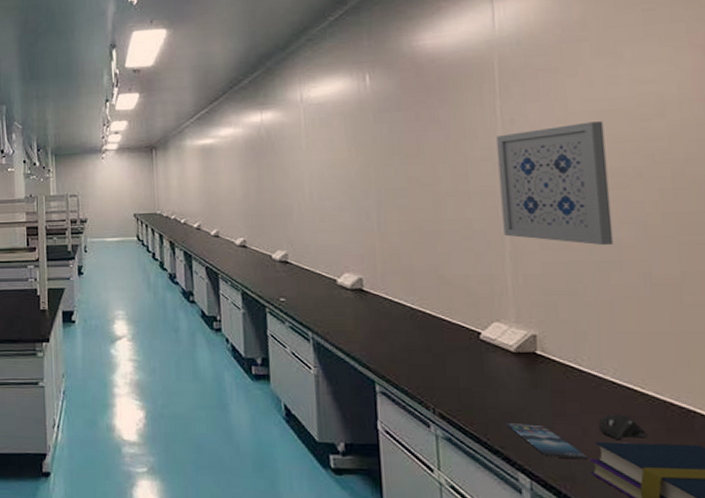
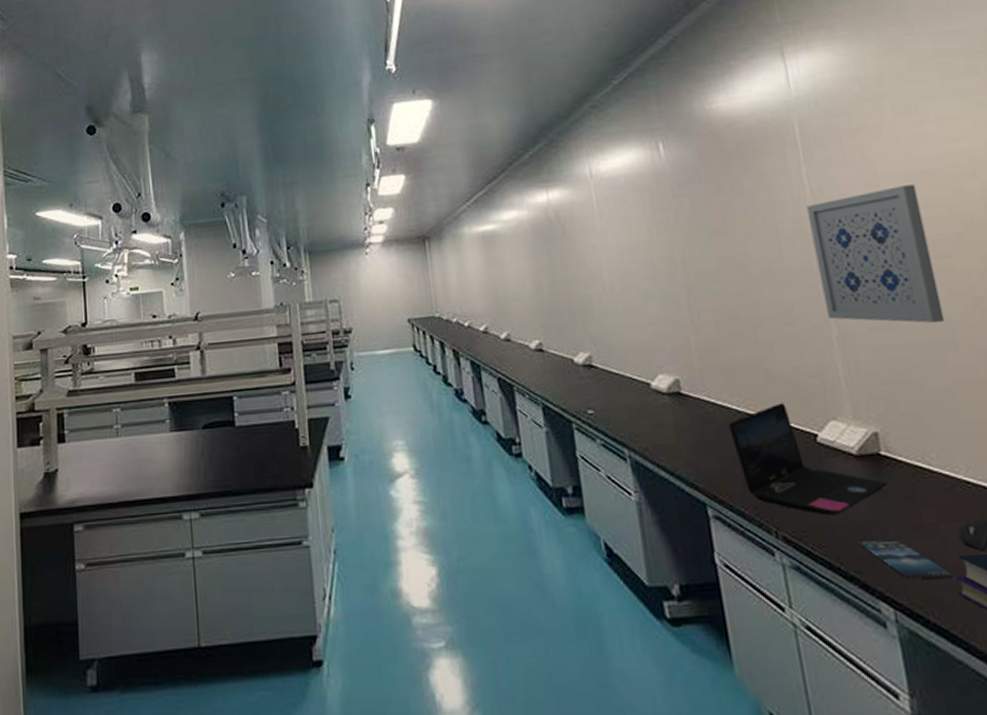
laptop: none [402,304,539,400] -> present [728,403,888,515]

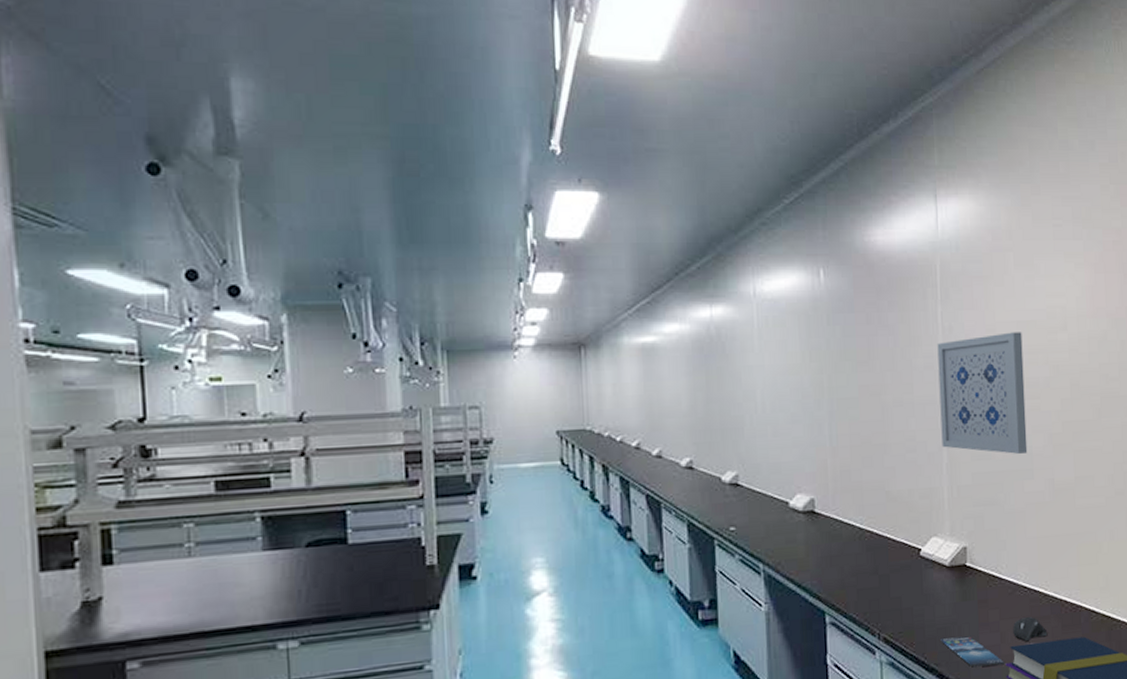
laptop: present [728,403,888,515] -> none [851,521,968,618]

